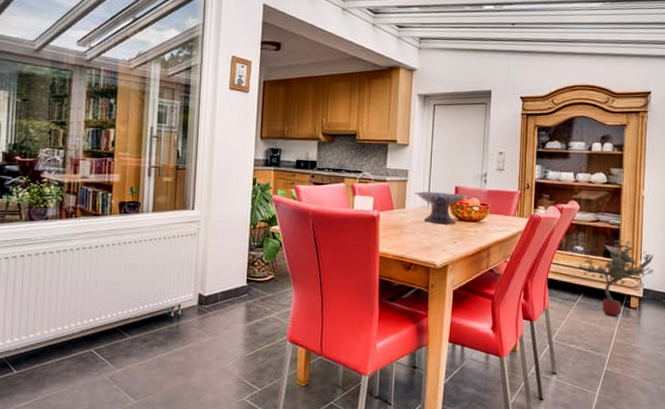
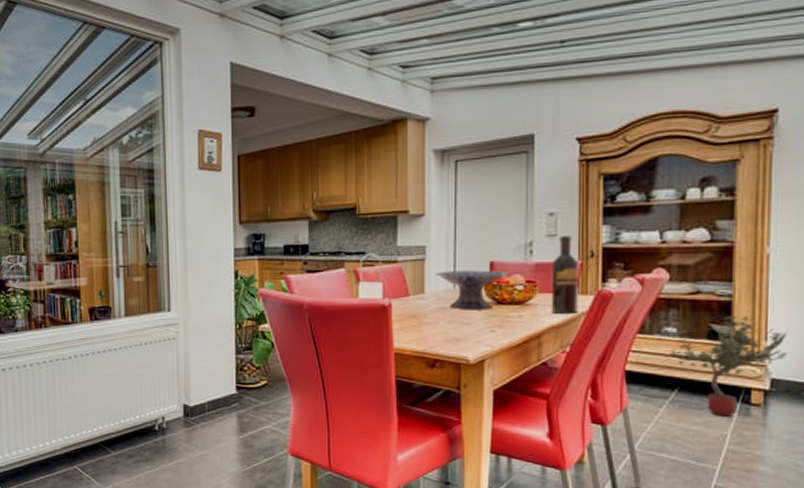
wine bottle: none [497,171,518,232] -> present [551,236,578,315]

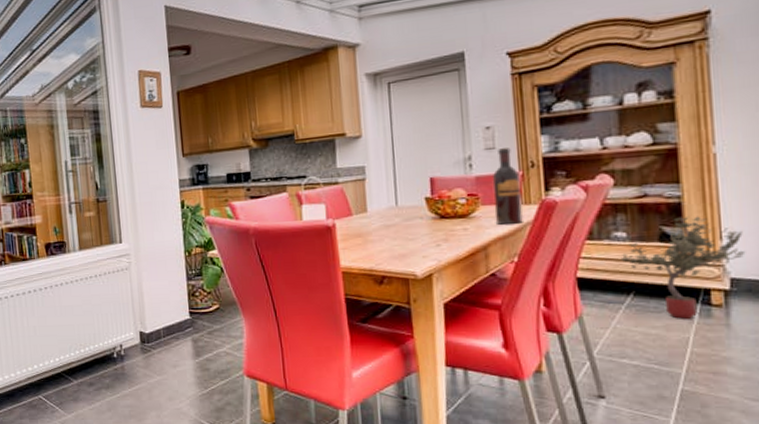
decorative bowl: present [435,270,508,310] -> none [376,186,450,227]

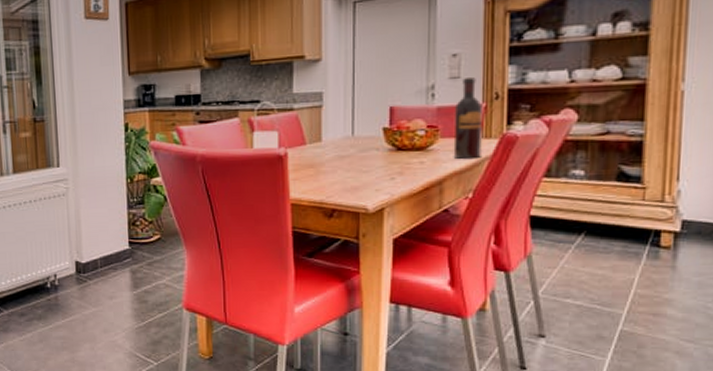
potted tree: present [620,216,746,319] -> none [576,155,700,260]

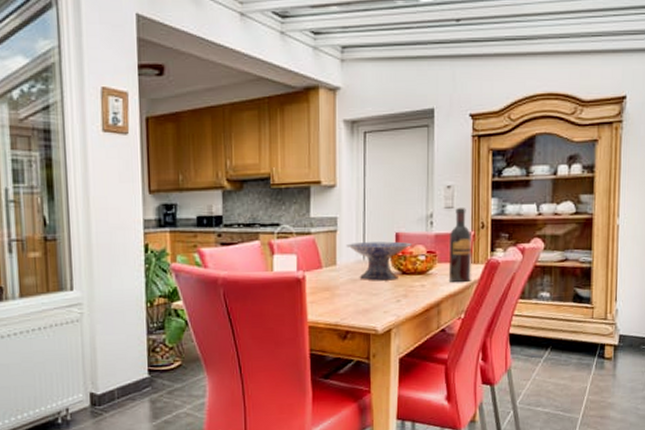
decorative bowl: none [333,115,409,158] -> present [346,241,412,281]

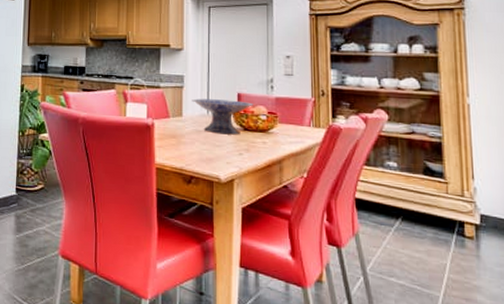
wine bottle: present [448,208,471,283] -> none [289,76,313,145]

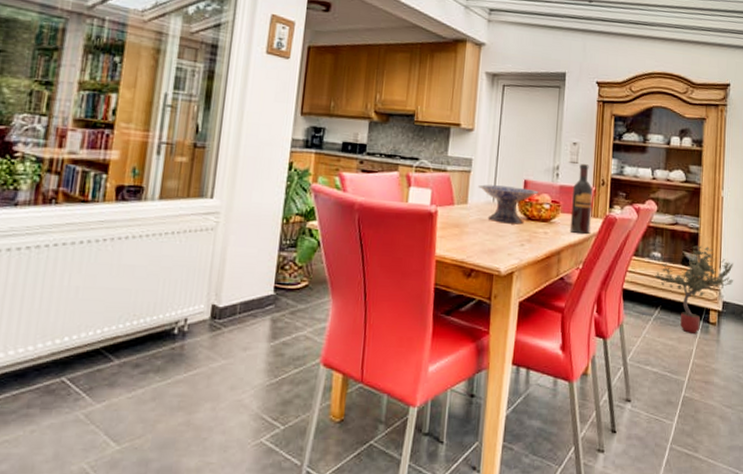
wine bottle: none [289,76,313,145] -> present [569,164,593,235]
potted tree: none [392,155,493,247] -> present [655,245,734,333]

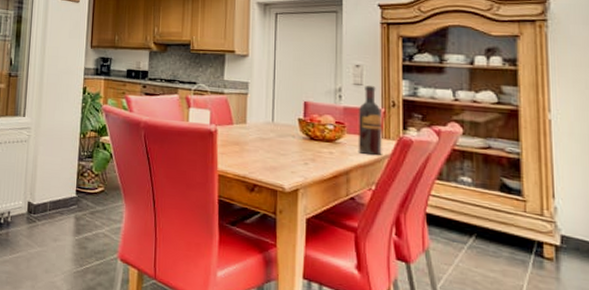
decorative bowl: present [478,184,539,225] -> none [256,106,320,144]
potted tree: present [655,245,734,333] -> none [465,172,575,268]

